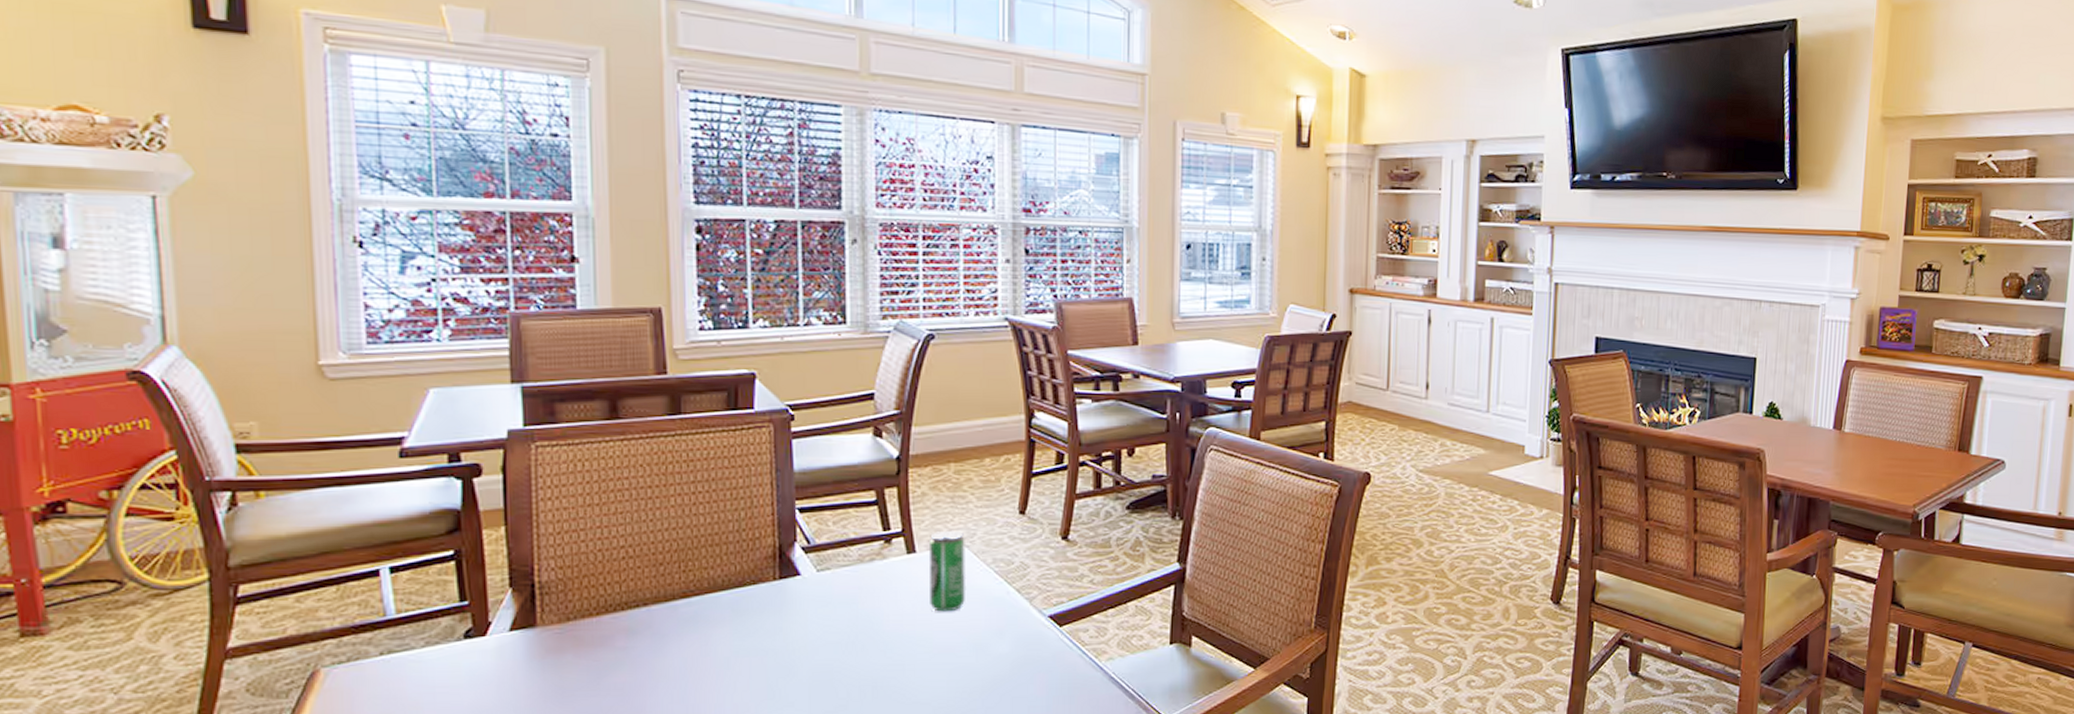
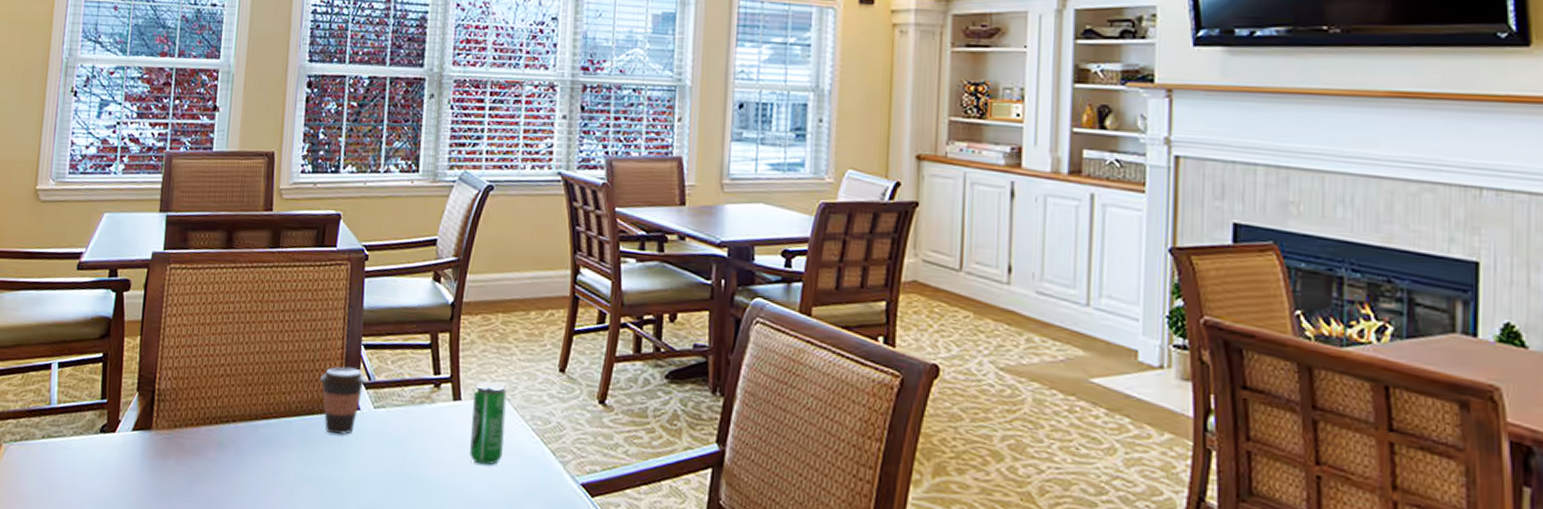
coffee cup: none [749,533,806,603] -> present [320,366,367,435]

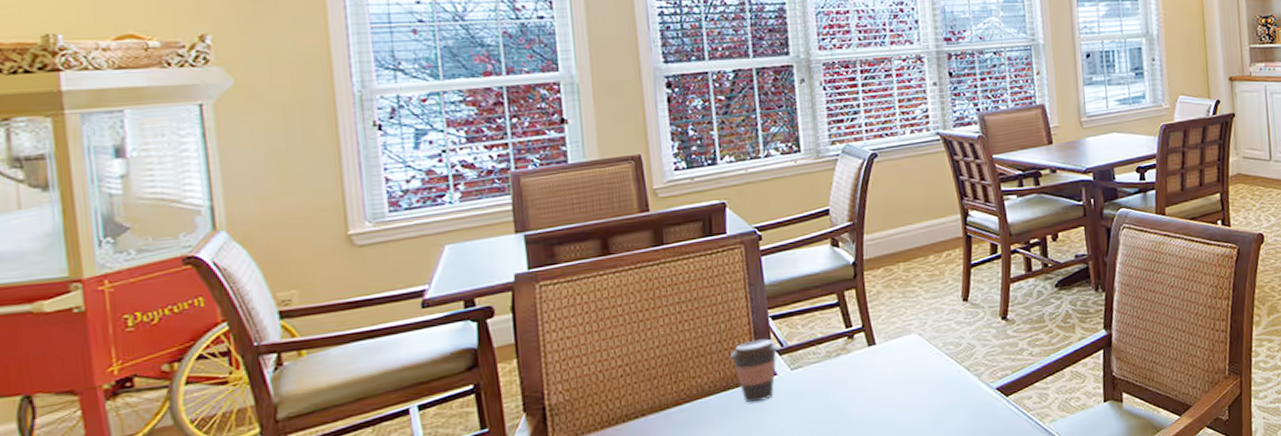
beverage can: present [470,381,507,466] -> none [886,321,923,395]

